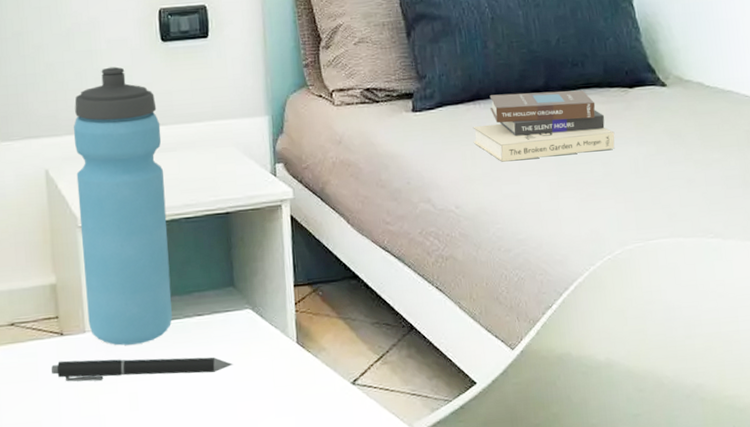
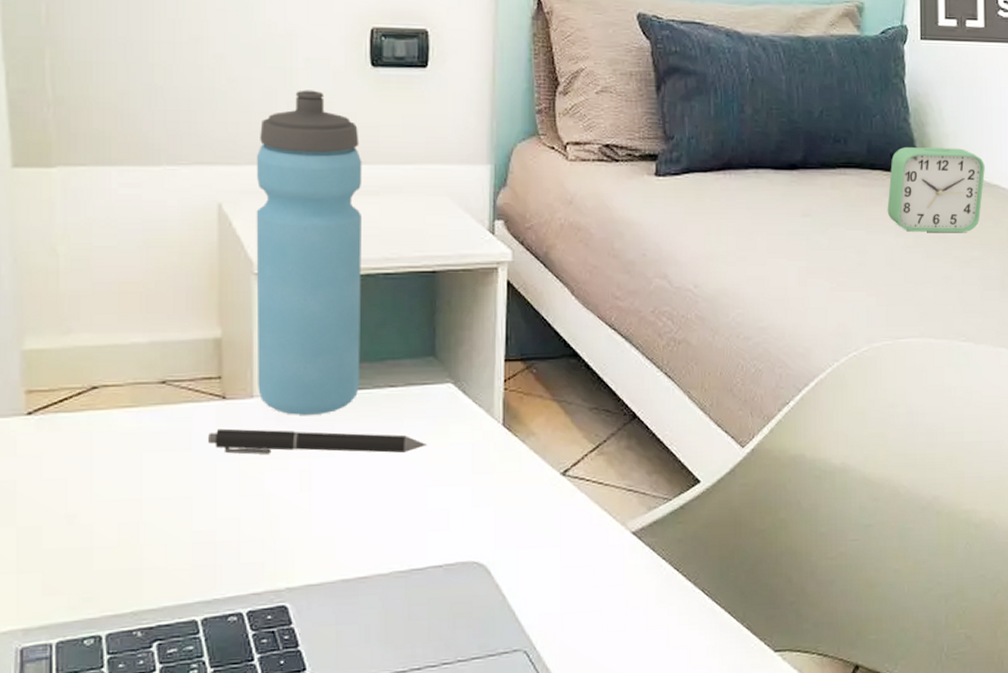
books: present [473,90,615,162] -> none [719,165,873,241]
alarm clock: none [627,60,718,141] -> present [887,147,985,232]

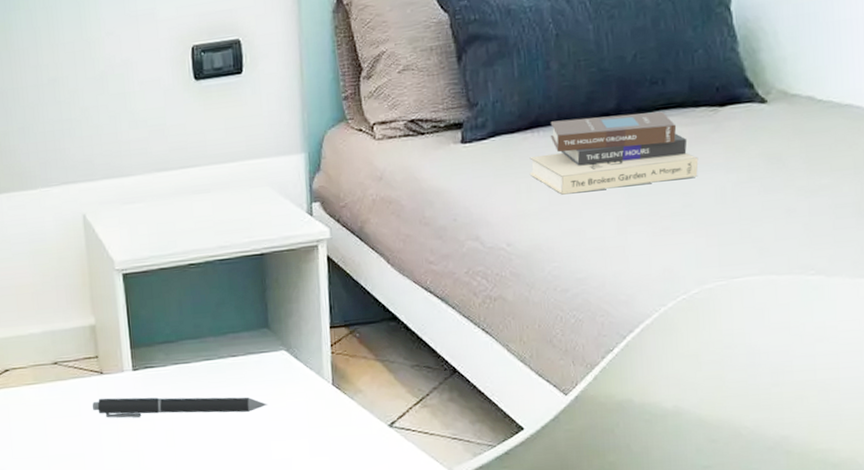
water bottle: present [256,90,363,415] -> none [109,108,207,385]
books: none [719,165,873,241] -> present [529,111,699,195]
alarm clock: present [887,147,985,232] -> none [715,70,834,167]

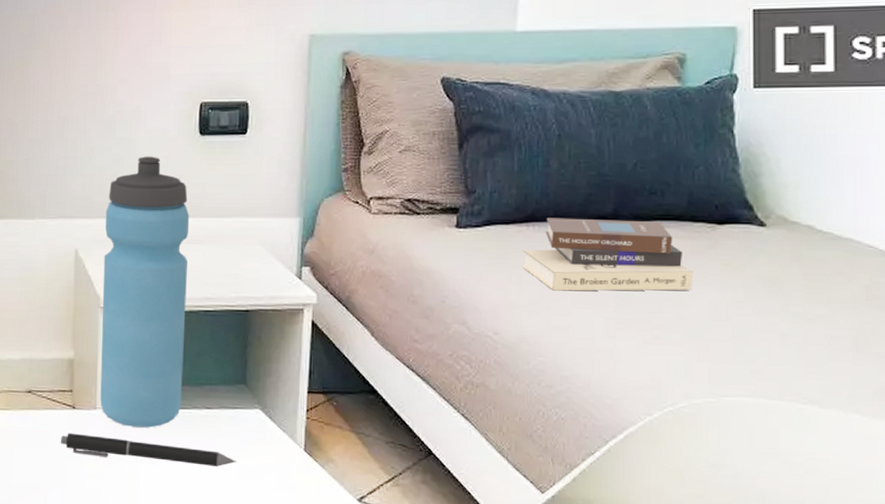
water bottle: none [109,108,207,385] -> present [100,156,190,428]

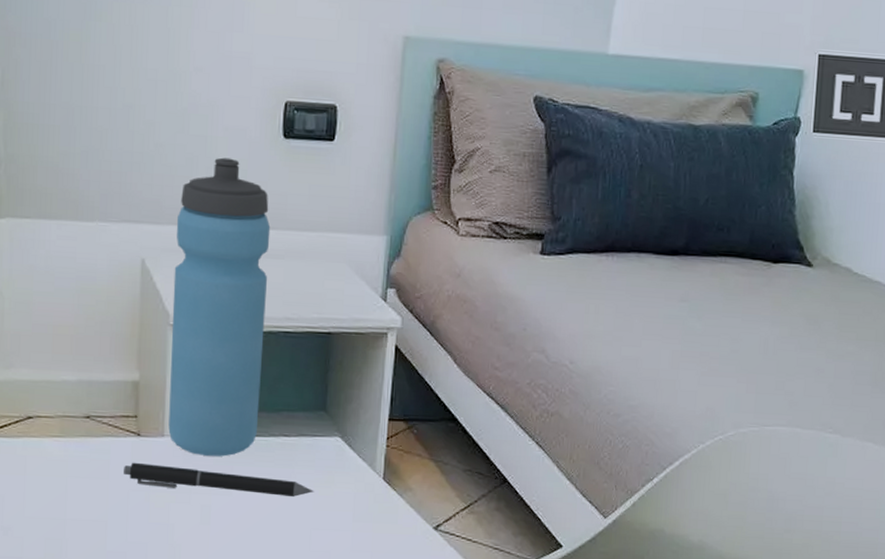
books: present [521,218,694,291] -> none [599,249,749,325]

